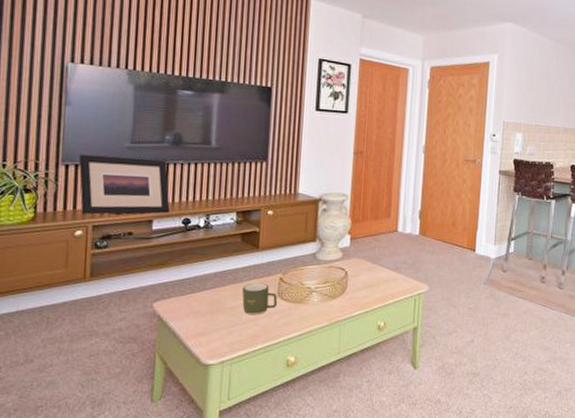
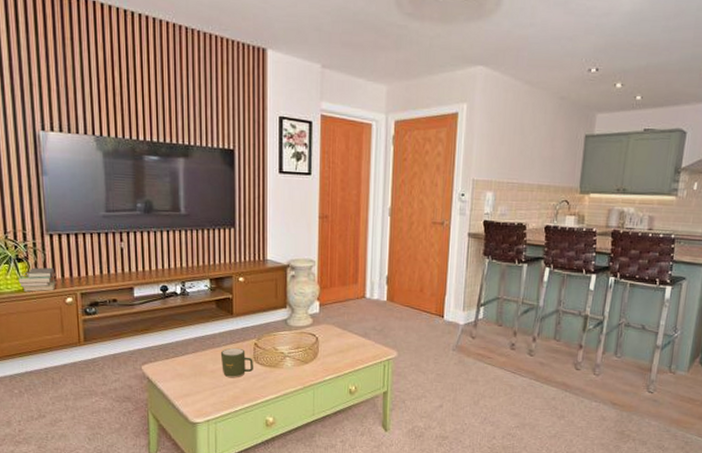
books: none [22,198,66,224] -> present [18,267,56,292]
picture frame: present [79,154,170,215] -> none [60,224,148,283]

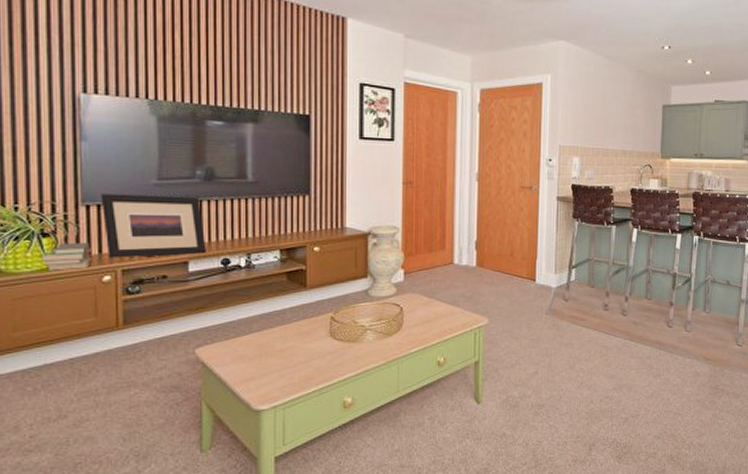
picture frame: none [60,224,148,283] -> present [100,193,206,258]
mug: present [220,347,253,378] -> none [291,323,329,357]

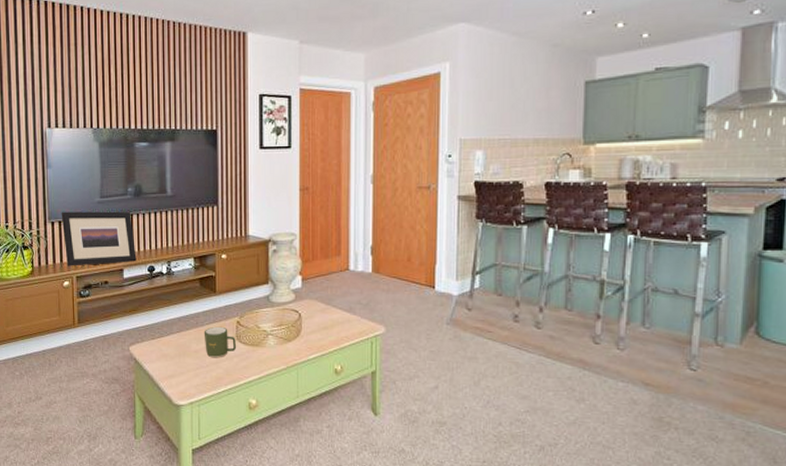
books: present [41,243,91,271] -> none [23,254,55,277]
mug: none [291,323,329,357] -> present [203,326,236,358]

